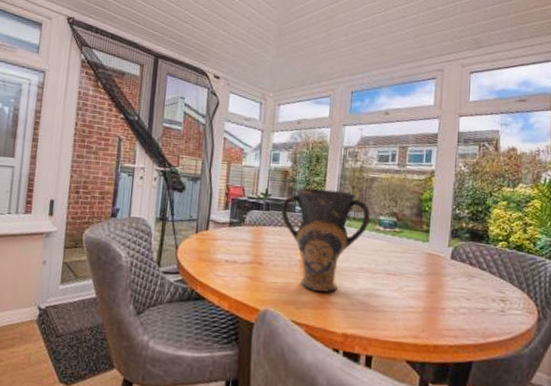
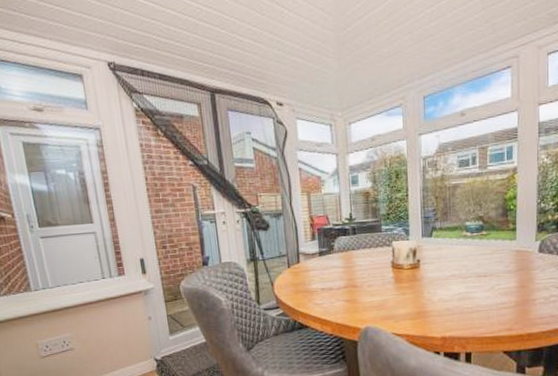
vase: present [280,188,370,292] -> none [367,203,456,304]

